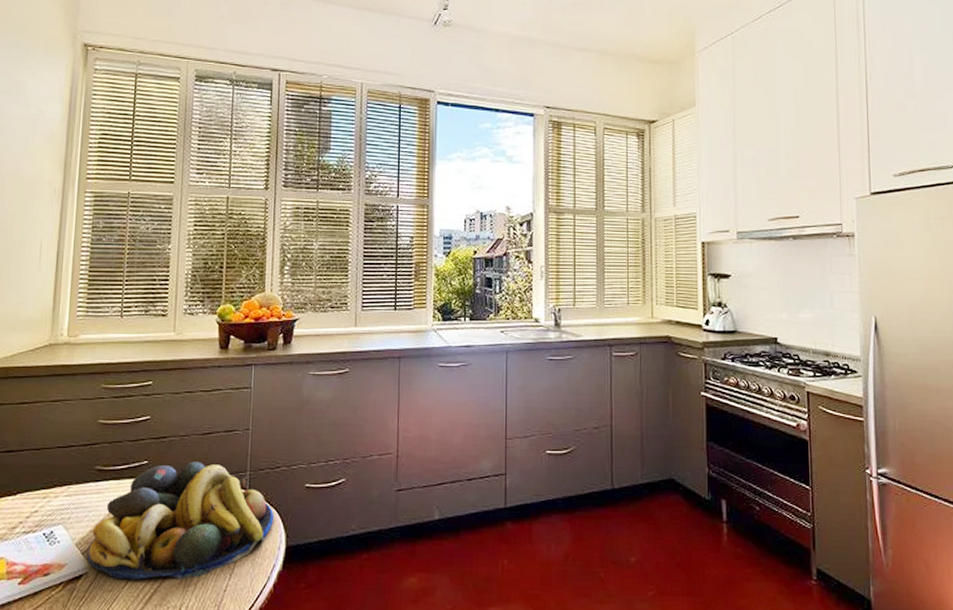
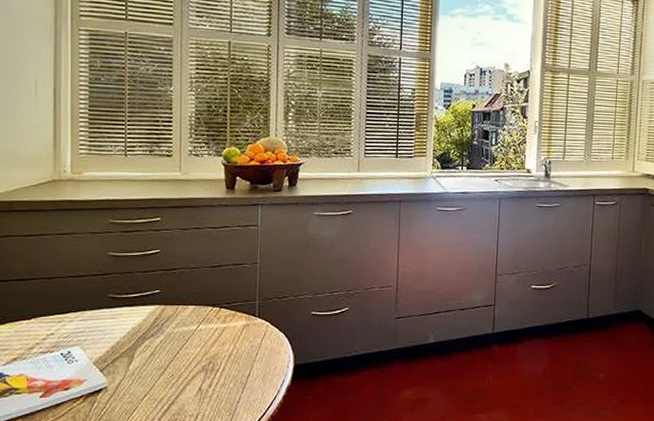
fruit bowl: present [87,462,275,580] -> none [105,291,283,393]

